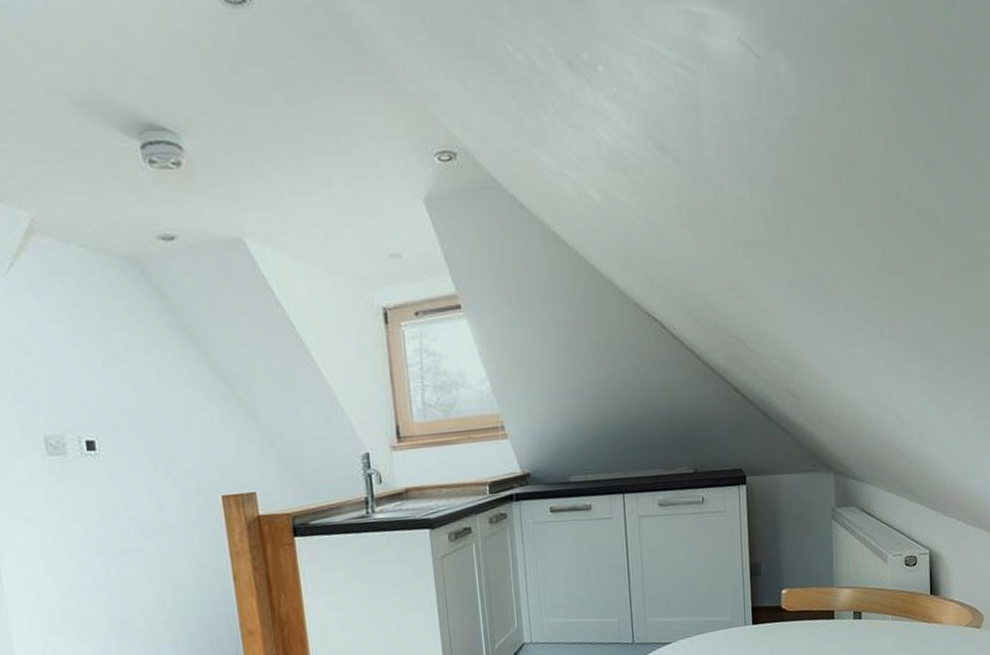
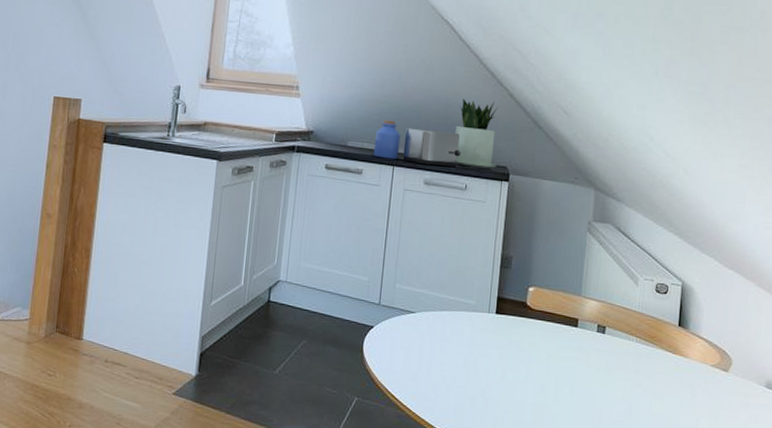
jar: none [597,444,627,488] -> present [373,120,401,160]
toaster: none [629,443,692,486] -> present [403,127,461,168]
planter: none [682,400,731,479] -> present [455,98,499,169]

